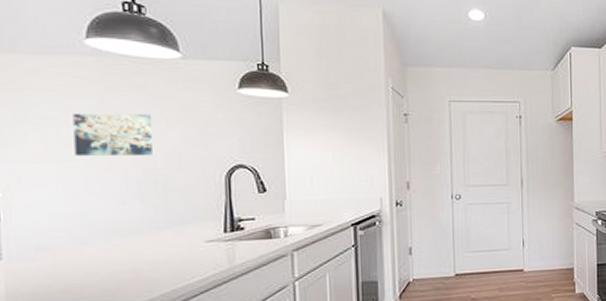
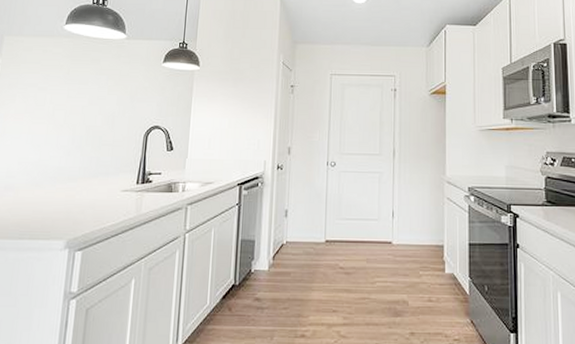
wall art: present [73,114,153,157] -> none [43,82,98,117]

